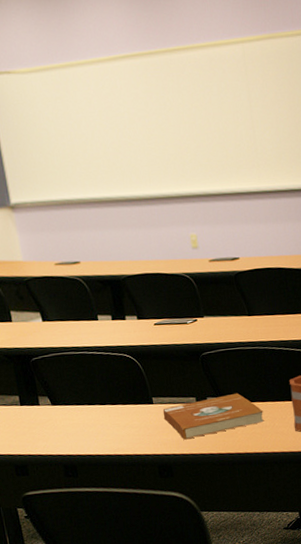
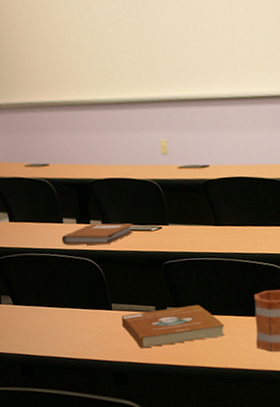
notebook: none [97,317,170,342] -> present [61,223,134,245]

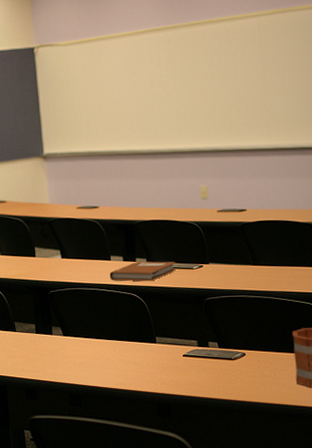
book: present [121,304,226,349] -> none [165,340,266,381]

